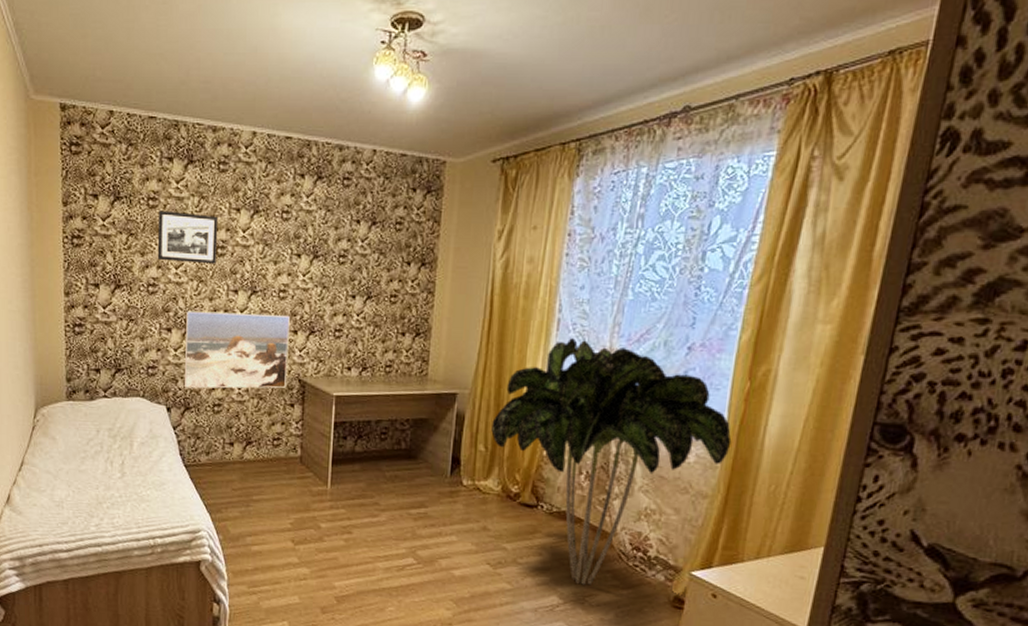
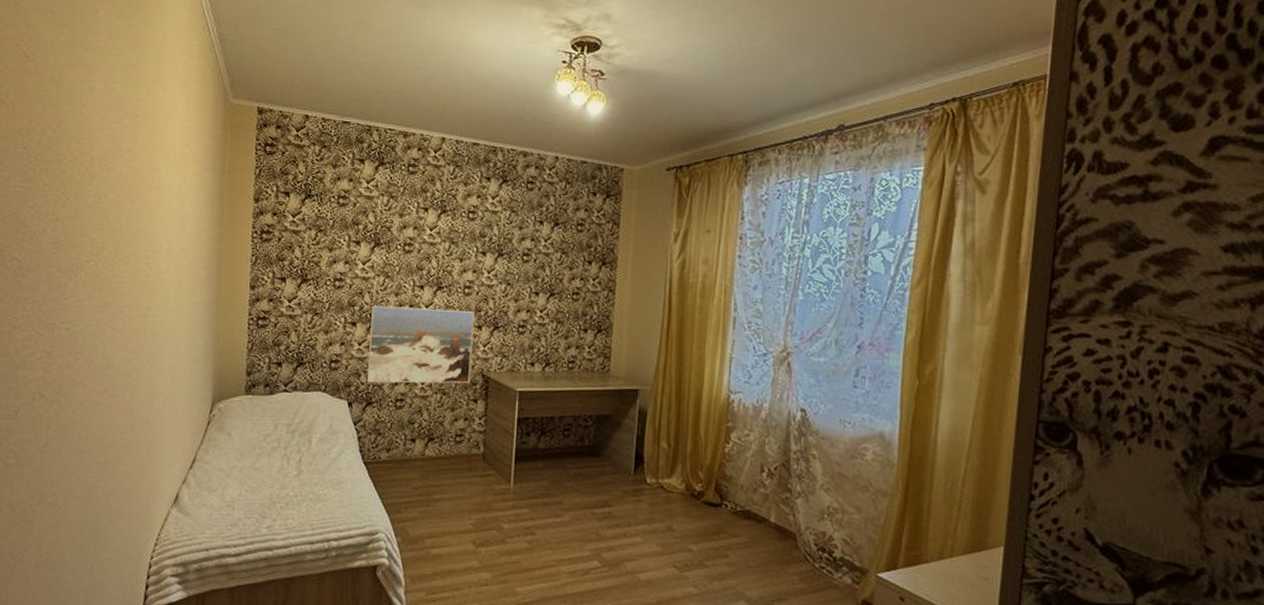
picture frame: present [157,210,219,264] -> none [345,208,407,260]
indoor plant: present [491,338,732,585] -> none [673,336,906,589]

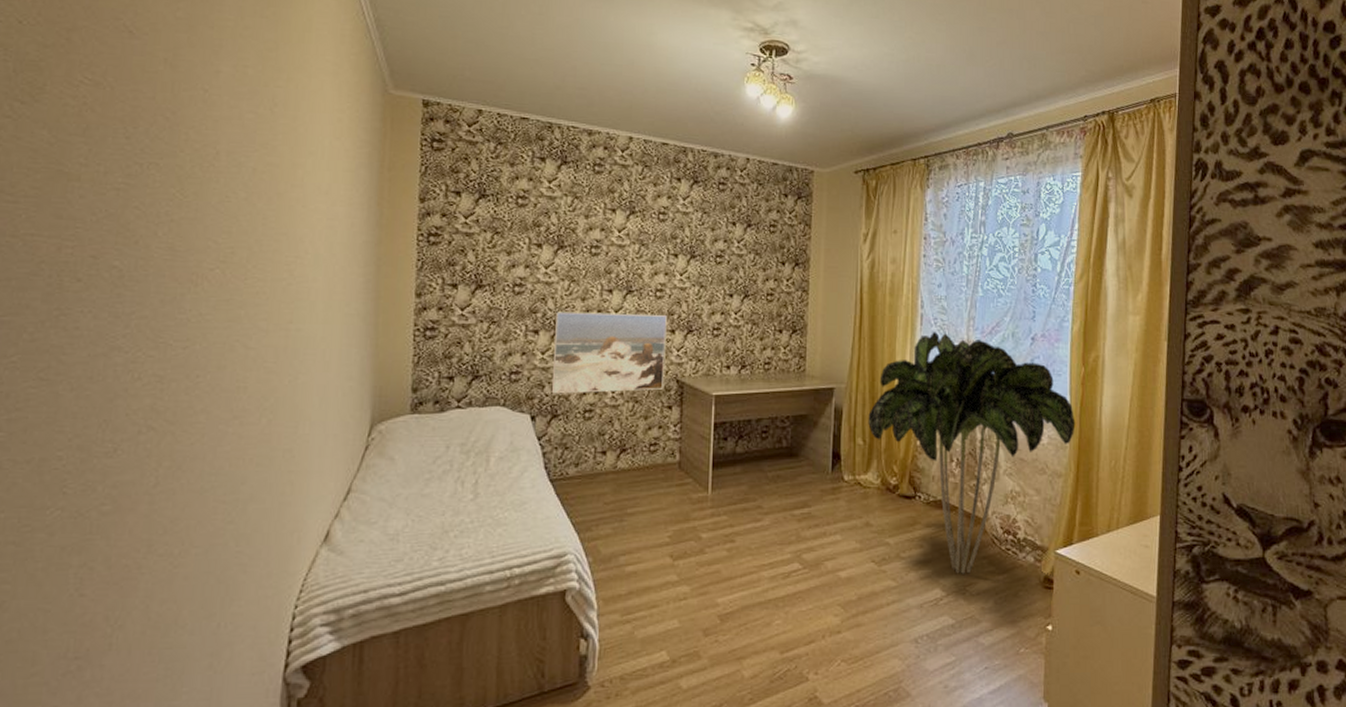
indoor plant: none [673,336,906,589] -> present [868,332,1076,574]

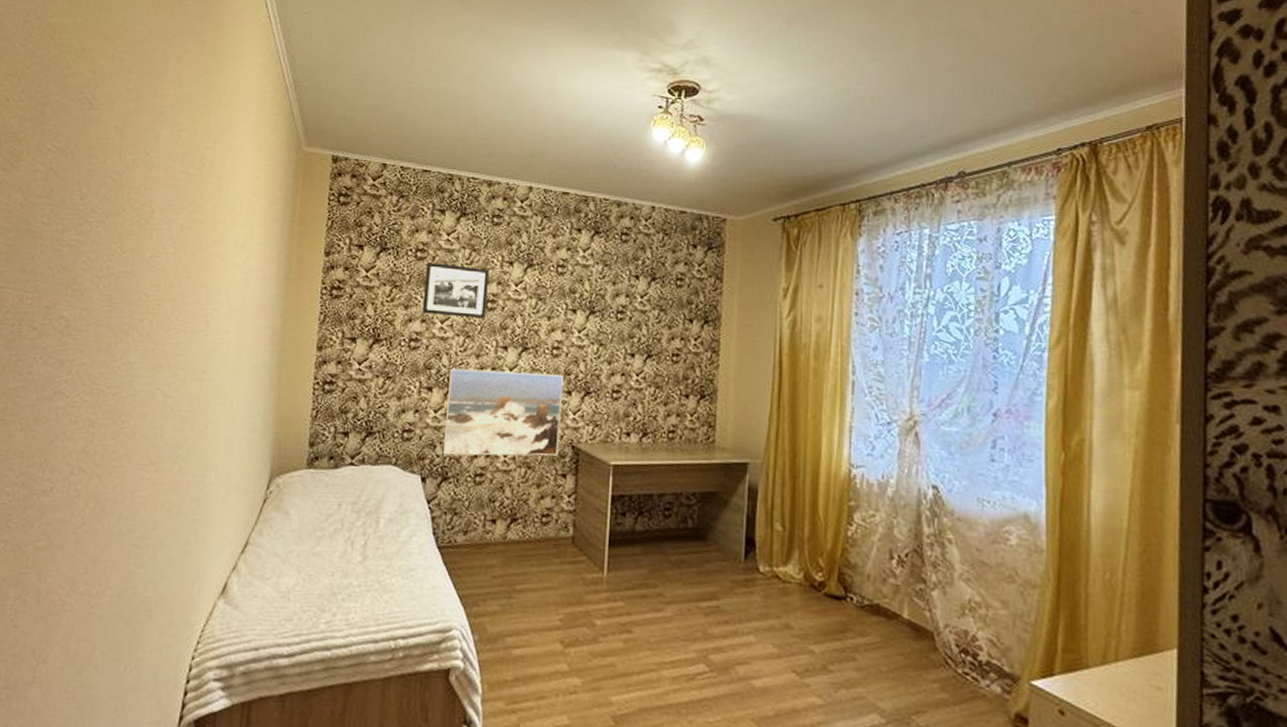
picture frame: none [525,209,593,264] -> present [421,262,490,319]
indoor plant: present [868,332,1076,574] -> none [788,402,1054,699]

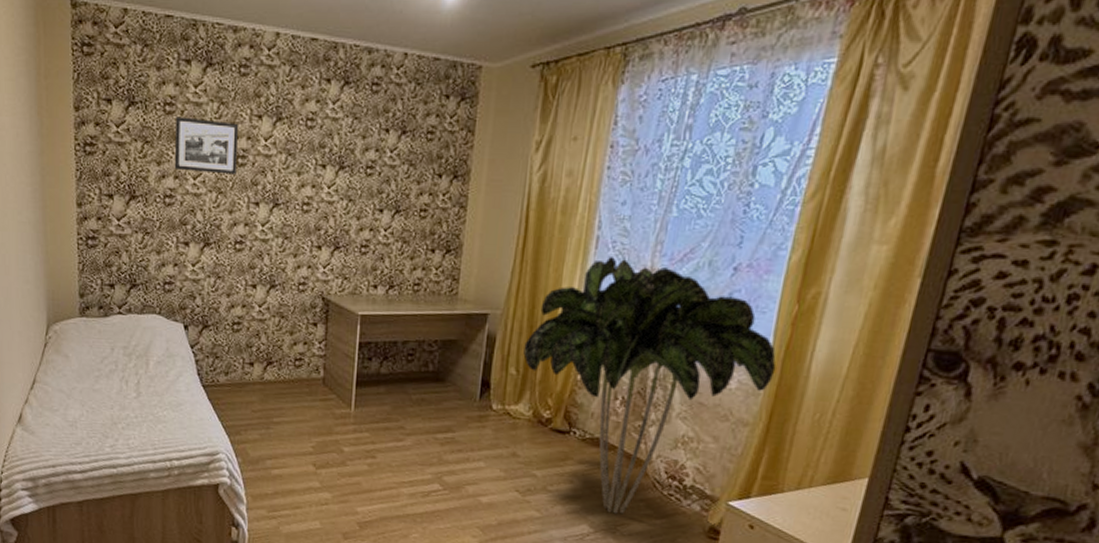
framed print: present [442,368,563,456] -> none [202,224,314,307]
indoor plant: none [788,402,1054,699] -> present [523,257,777,514]

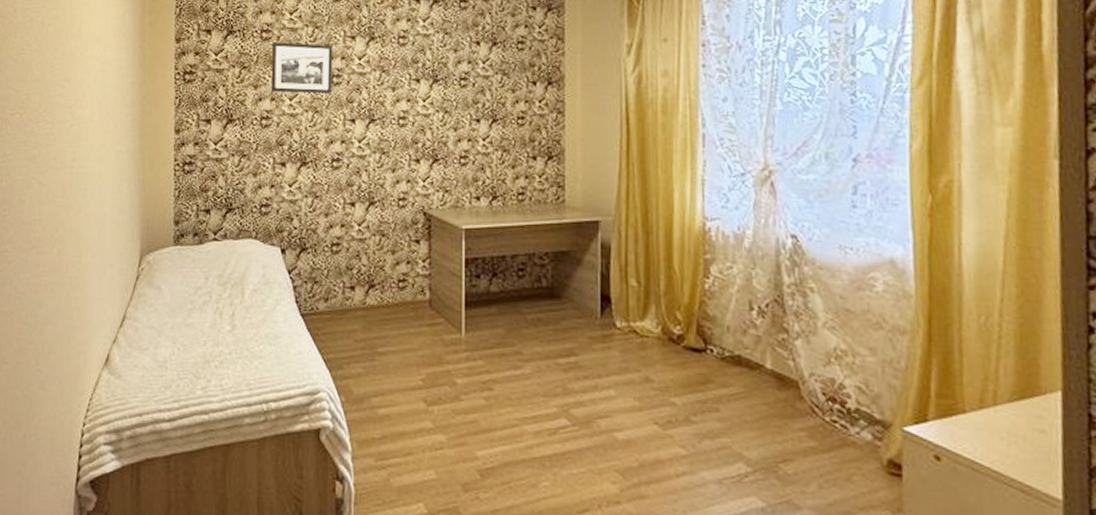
indoor plant: present [523,257,777,514] -> none [642,155,923,448]

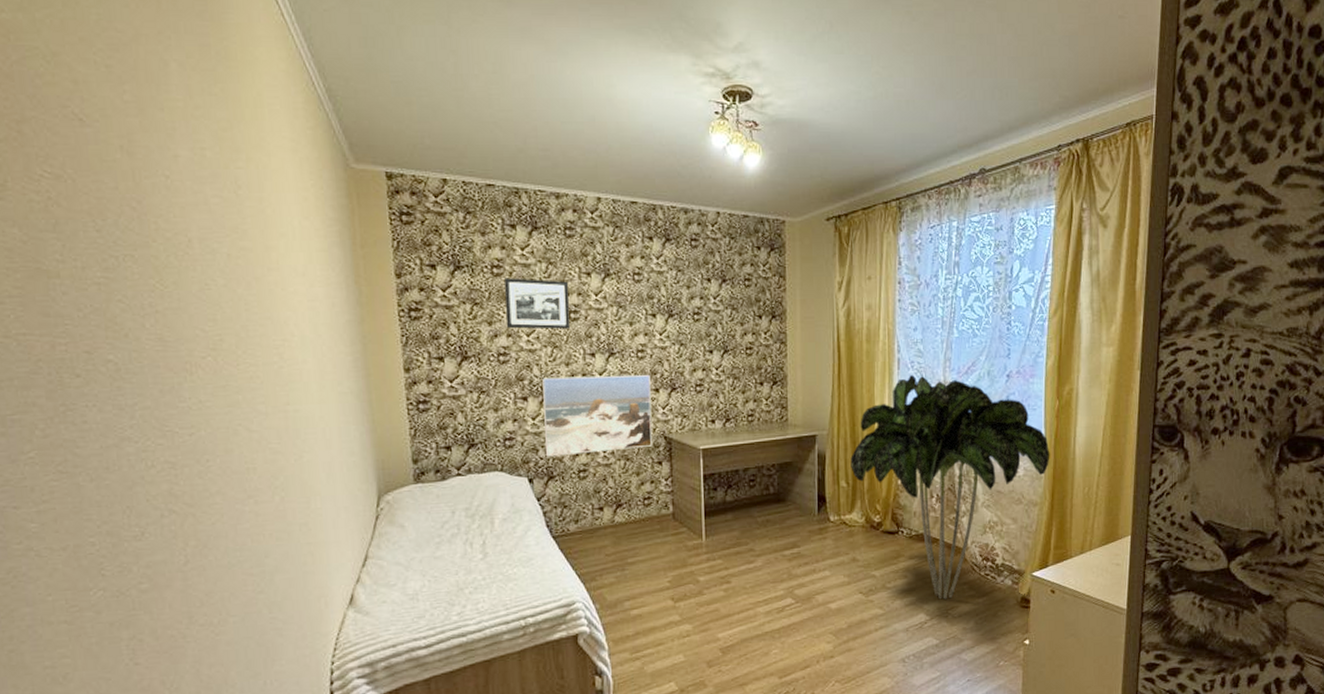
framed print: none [299,143,411,227] -> present [542,374,653,457]
indoor plant: none [642,155,923,448] -> present [850,375,1050,600]

